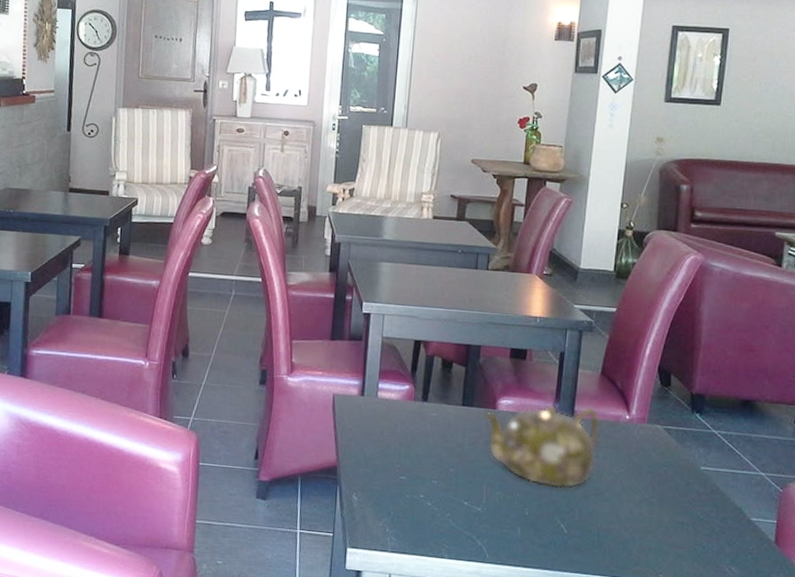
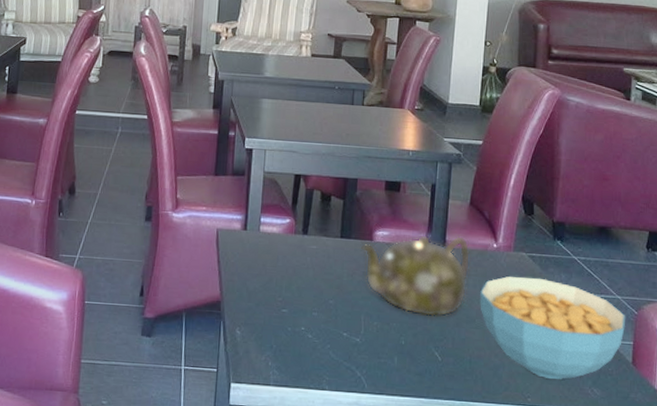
cereal bowl: none [609,448,770,556] -> present [479,275,626,379]

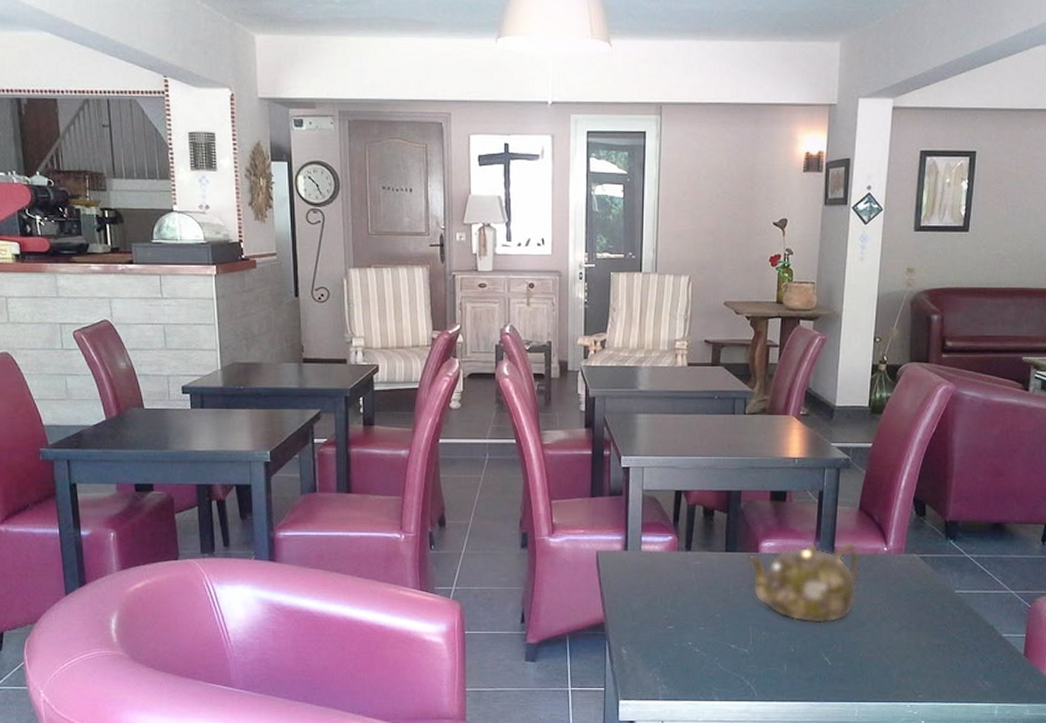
cereal bowl: present [479,275,626,379] -> none [869,578,1019,675]

